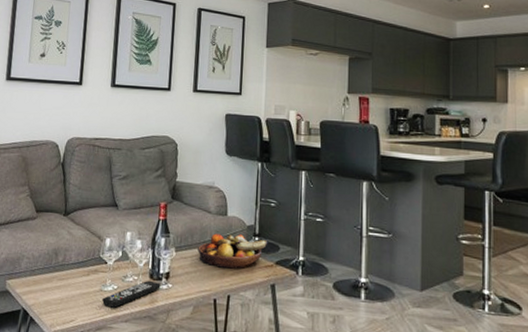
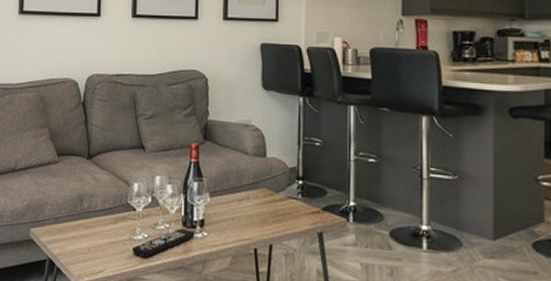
fruit bowl: present [198,233,268,269] -> none [234,177,314,216]

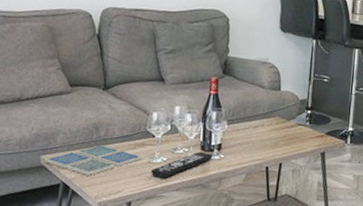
drink coaster: none [34,218,124,253] -> present [45,145,143,177]

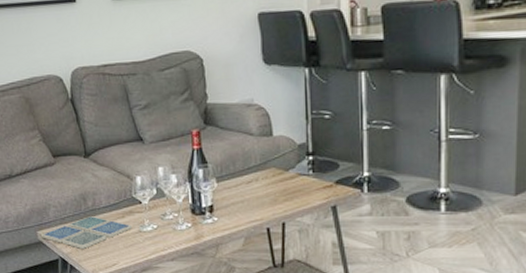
remote control: present [151,151,213,178] -> none [143,215,205,248]

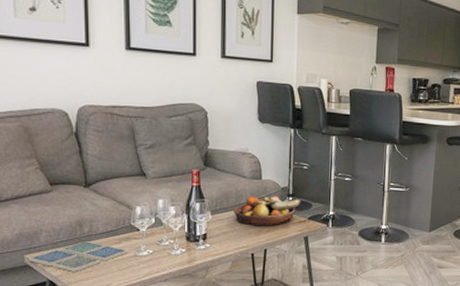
fruit bowl: none [242,155,325,194] -> present [234,195,301,226]

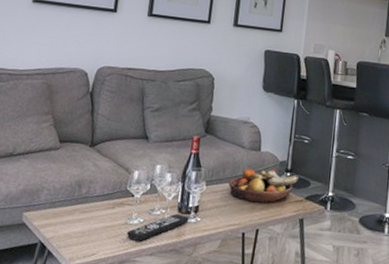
drink coaster: present [29,241,129,273] -> none [26,203,120,236]
remote control: none [138,242,198,270] -> present [127,213,189,241]

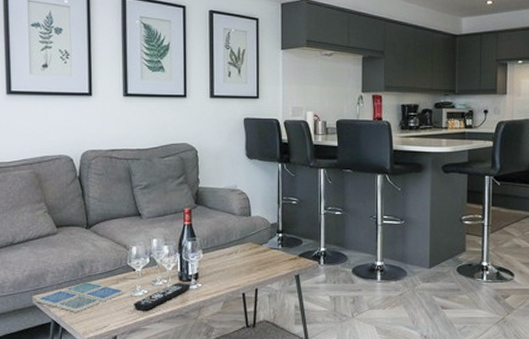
drink coaster: none [26,203,120,236] -> present [37,282,125,313]
fruit bowl: present [229,168,300,204] -> none [224,232,291,264]

